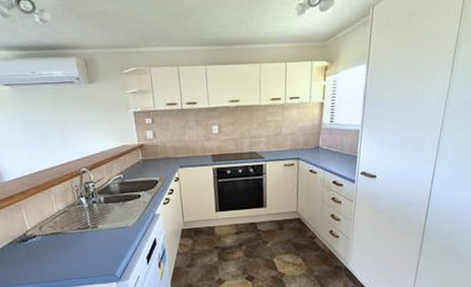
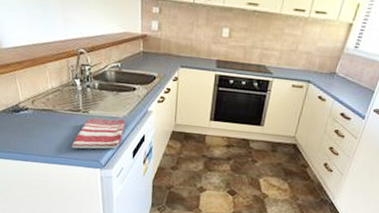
dish towel: none [84,227,136,267] -> present [71,118,126,149]

